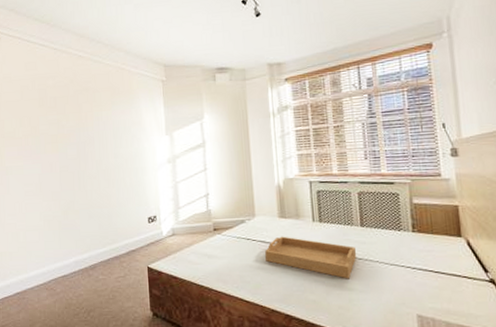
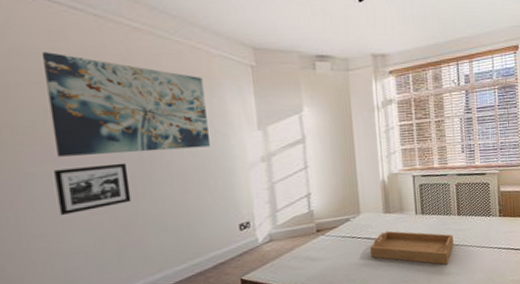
wall art: none [21,78,129,155] -> present [41,52,211,157]
picture frame: none [23,161,70,200] -> present [54,162,132,216]

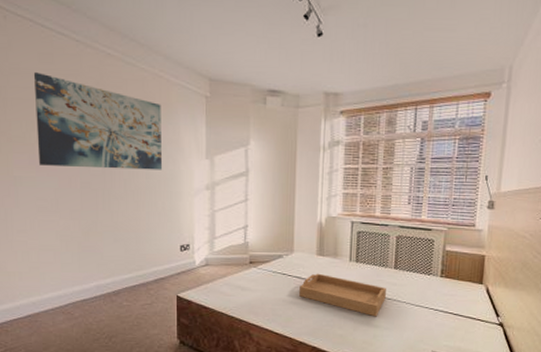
picture frame: present [54,162,132,216] -> none [36,176,93,217]

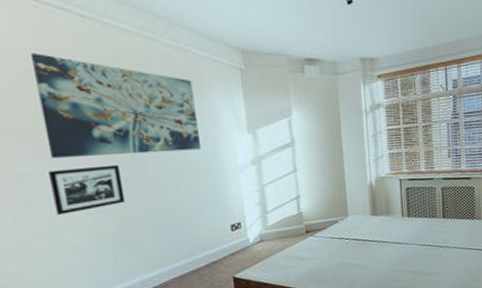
picture frame: none [36,176,93,217] -> present [49,164,126,216]
serving tray: present [299,273,386,317] -> none [358,232,438,266]

